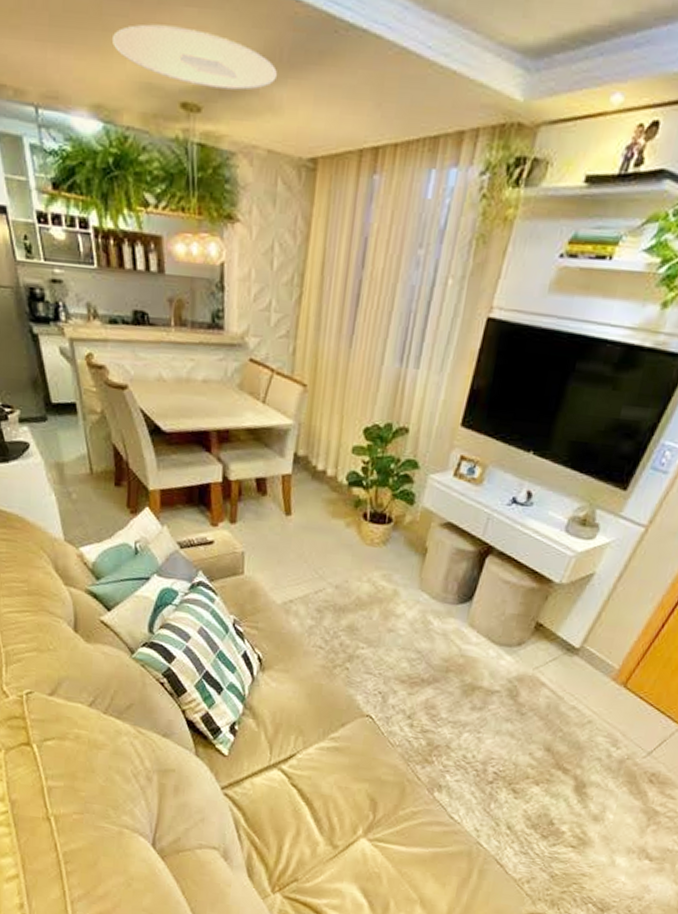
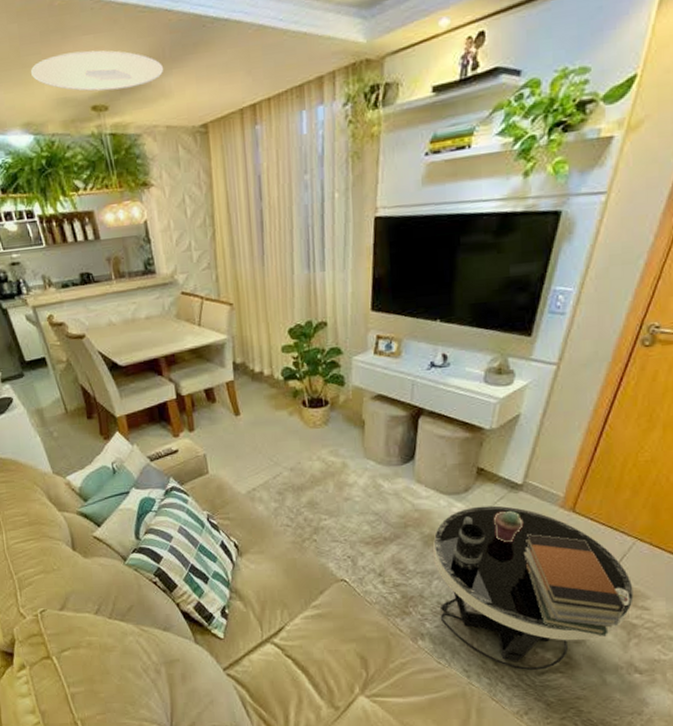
side table: none [462,663,665,841] -> present [432,505,634,670]
mug: none [488,672,530,729] -> present [452,516,486,570]
potted succulent: none [538,673,571,708] -> present [494,510,524,543]
book stack: none [562,701,653,819] -> present [523,534,626,636]

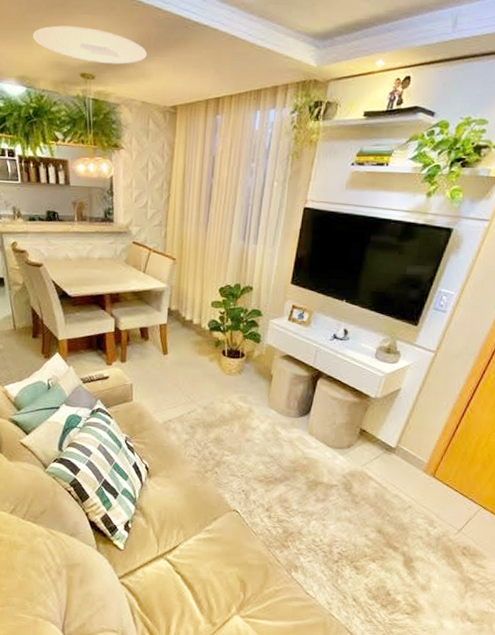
side table: present [432,505,634,670] -> none [313,461,474,610]
mug: present [452,516,486,570] -> none [330,469,361,516]
potted succulent: present [494,510,524,543] -> none [367,468,393,497]
book stack: present [523,534,626,636] -> none [388,491,467,587]

